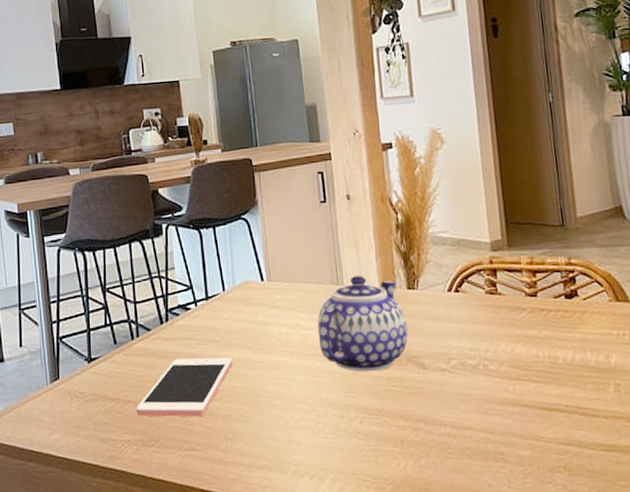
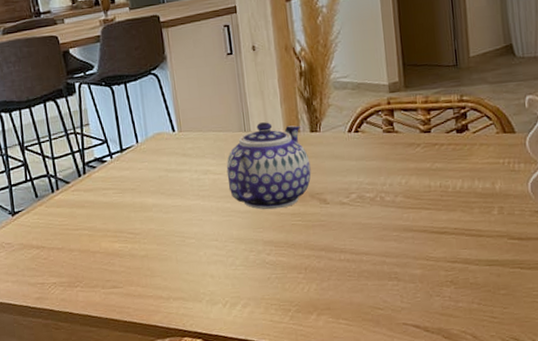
cell phone: present [136,357,233,417] -> none [60,203,149,261]

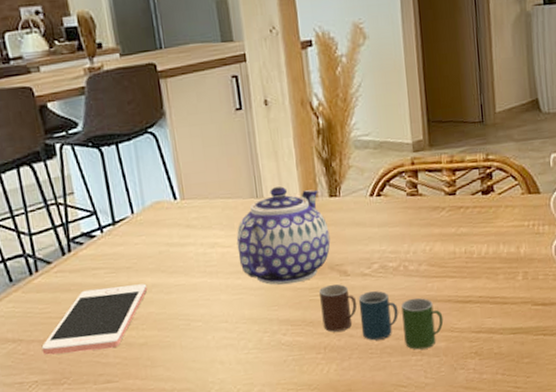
cell phone: none [60,203,149,261] -> present [41,283,148,356]
cup: none [301,211,419,276] -> present [319,284,444,350]

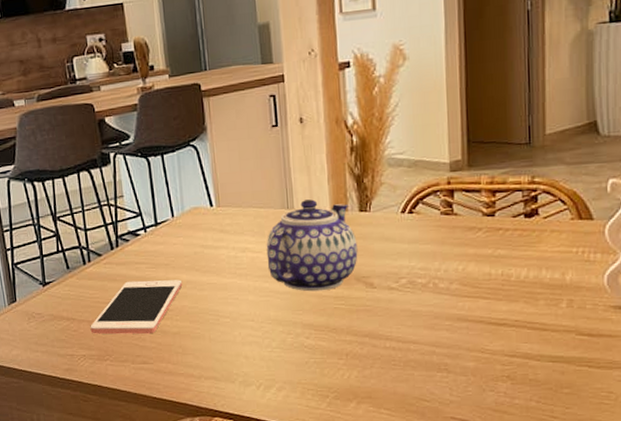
cup: present [319,284,444,350] -> none [344,295,474,367]

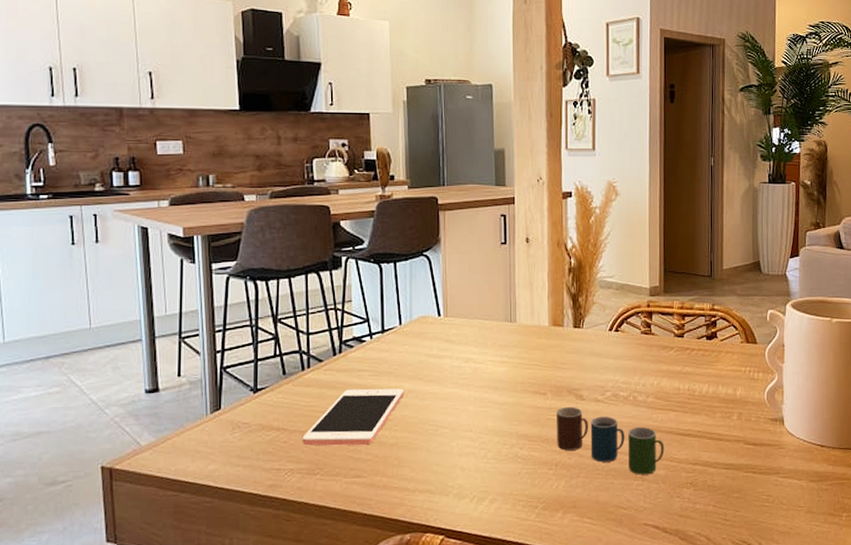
teapot: present [266,199,358,292] -> none [488,314,571,403]
cup: none [344,295,474,367] -> present [557,407,665,475]

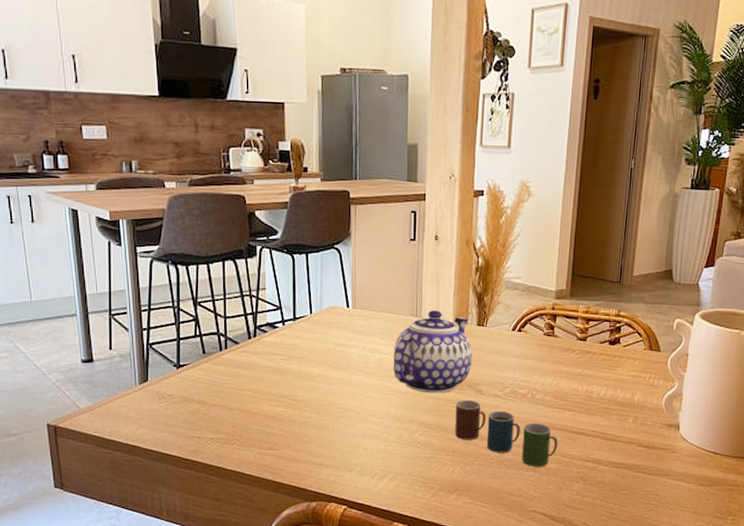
cell phone: present [302,388,405,446] -> none [220,370,314,422]
teapot: none [488,314,571,403] -> present [393,310,473,394]

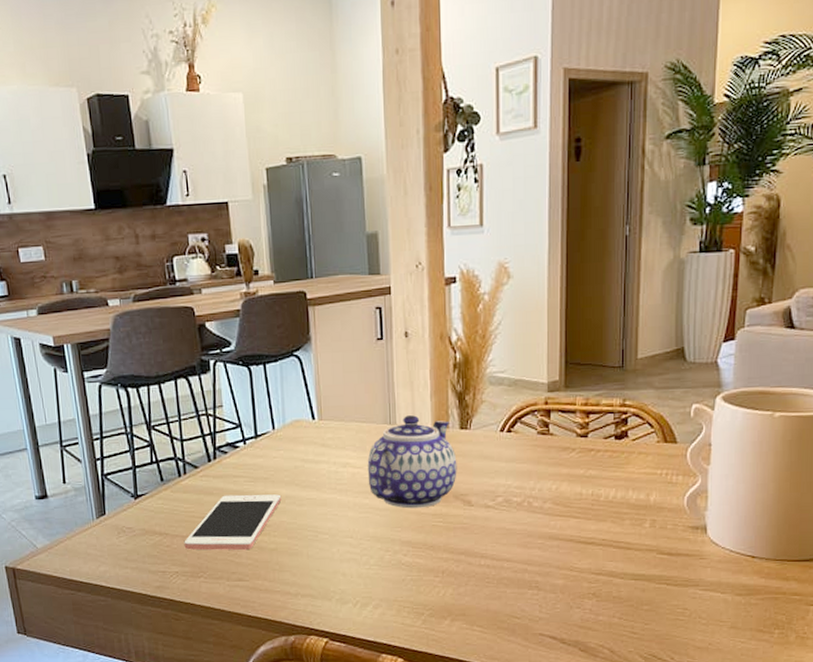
cell phone: none [220,370,314,422] -> present [184,494,282,551]
cup: present [455,400,558,467] -> none [442,513,563,584]

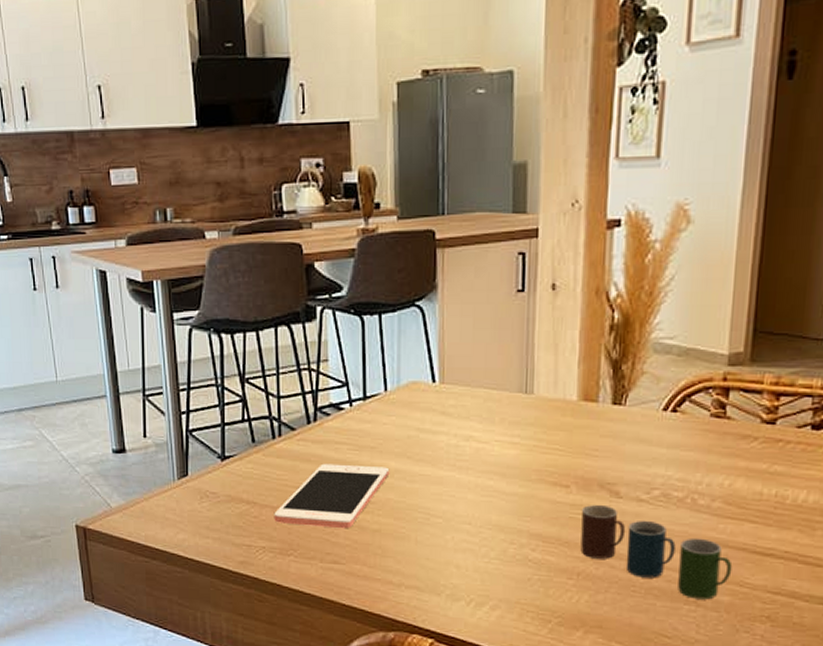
teapot: present [367,415,457,509] -> none [494,384,606,496]
cup: none [442,513,563,584] -> present [580,505,733,600]

